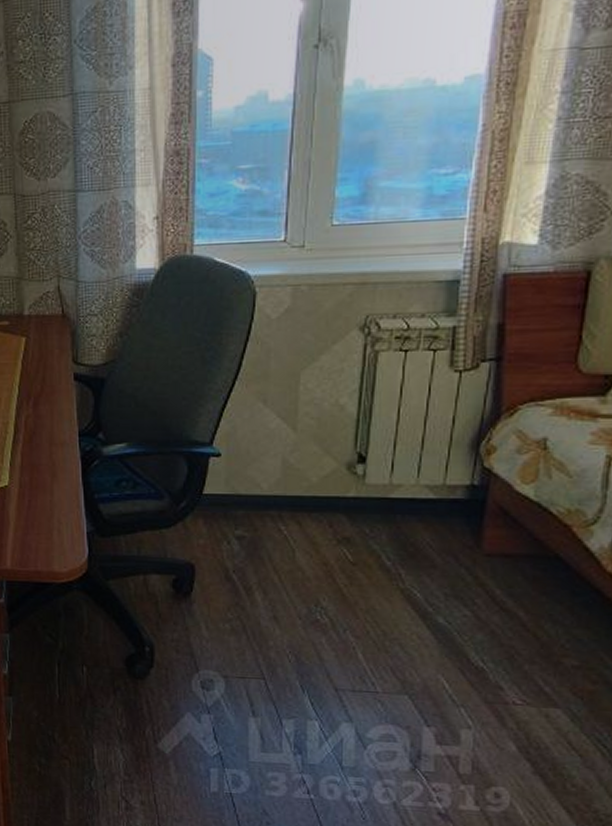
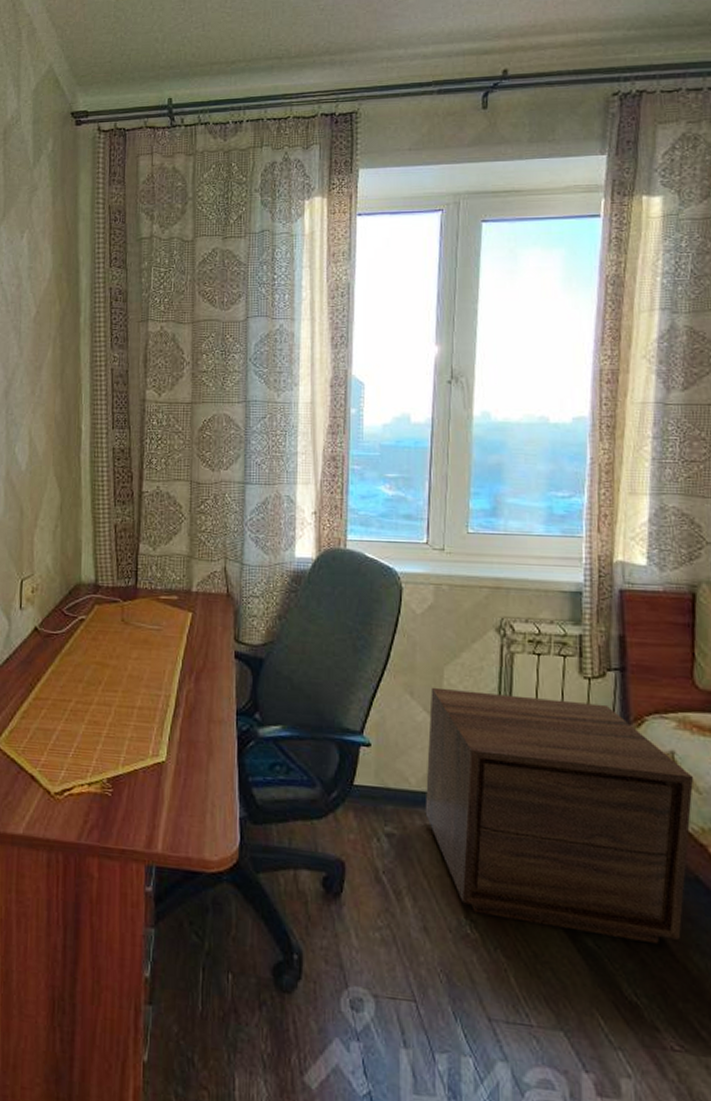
nightstand: none [277,393,564,617] -> present [425,687,693,944]

